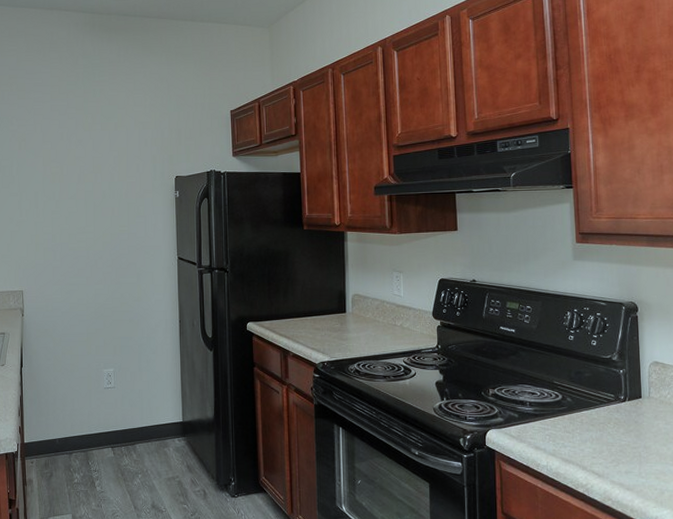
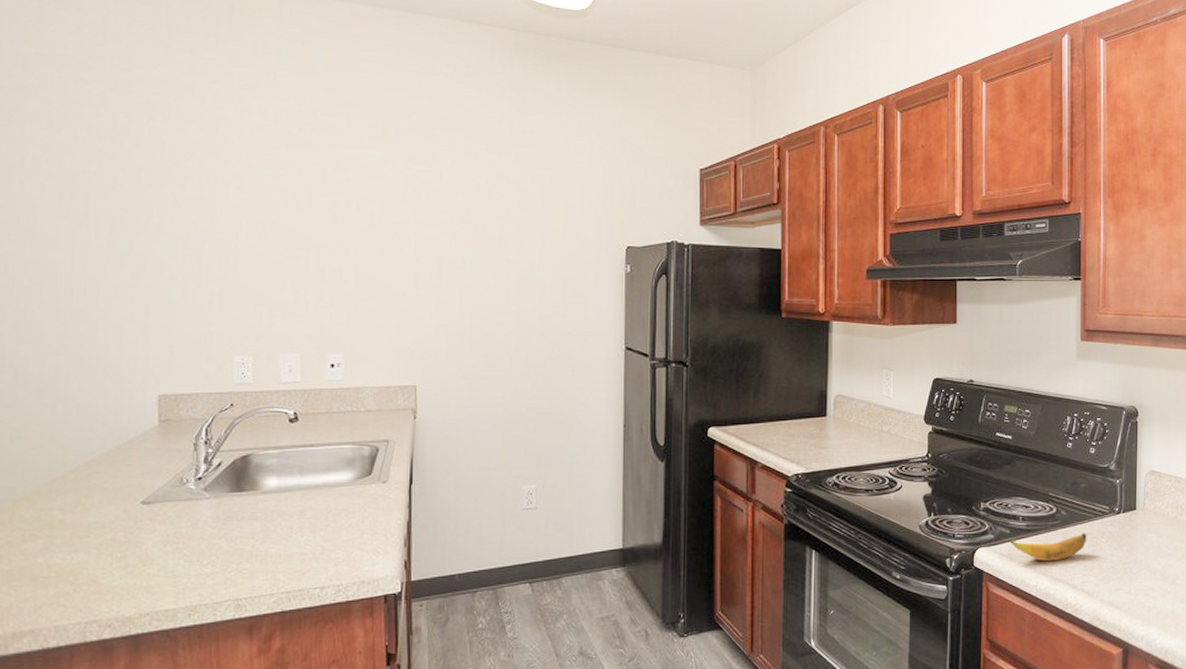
banana: none [518,419,594,444] -> present [1009,533,1087,561]

